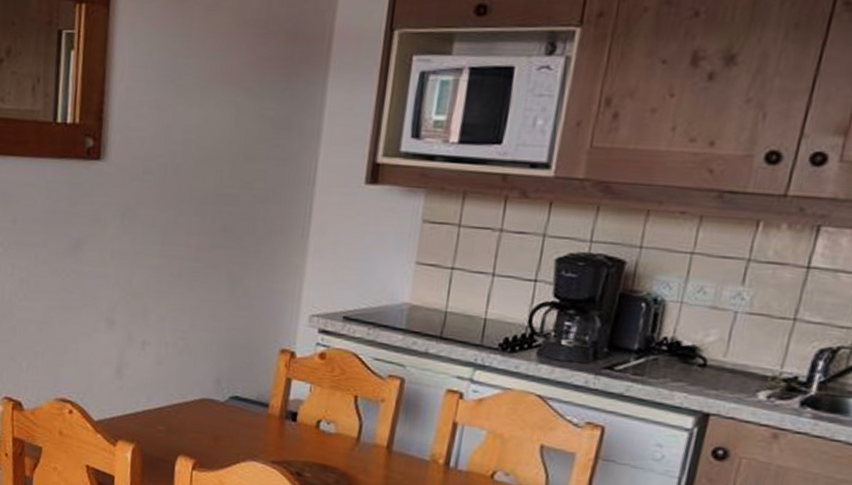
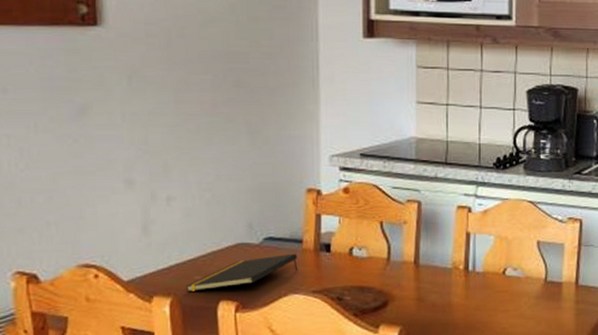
notepad: none [148,416,262,443] -> present [185,253,298,292]

